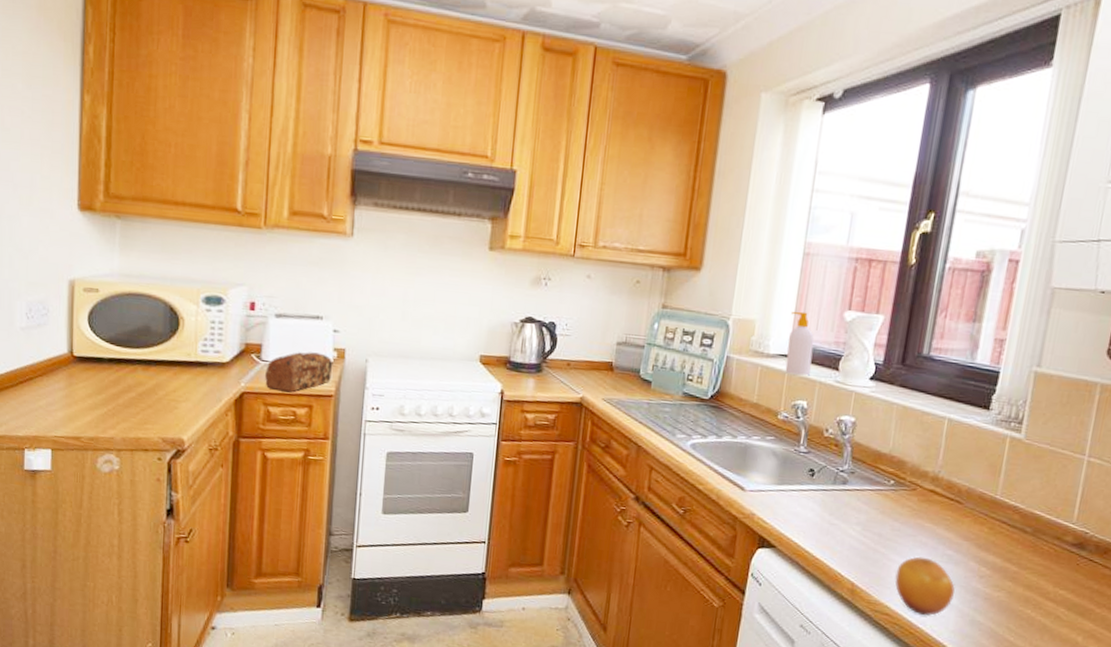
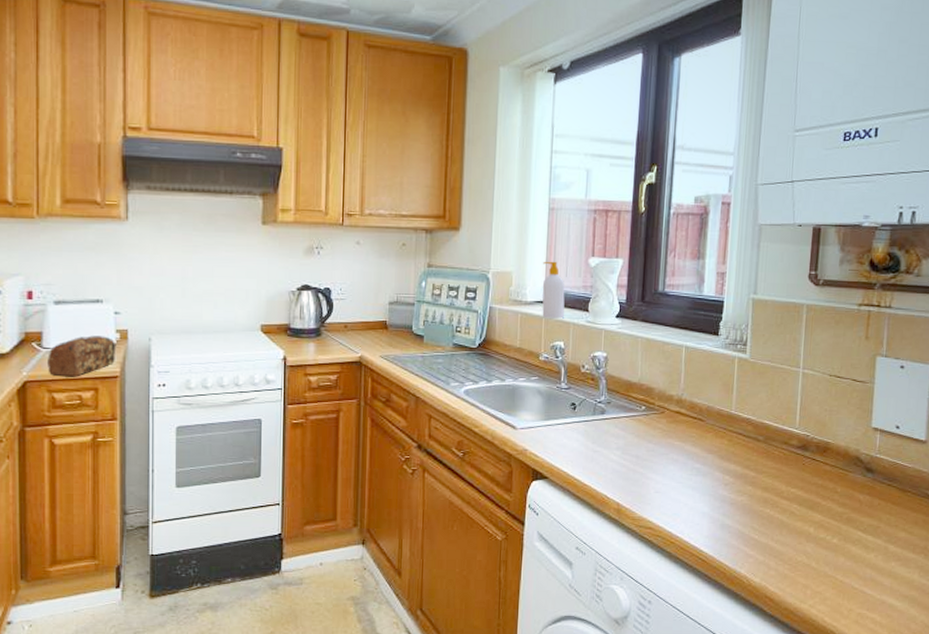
fruit: present [894,556,955,616] -> none [654,472,705,525]

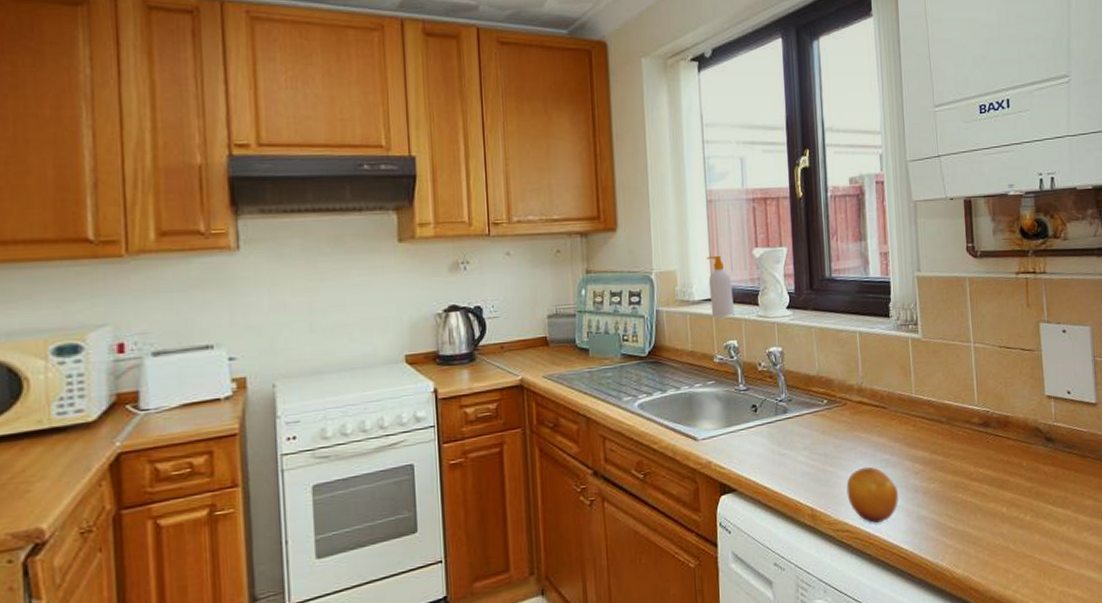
bread loaf: present [46,335,116,377] -> none [145,387,233,443]
fruit: none [654,472,705,525] -> present [846,466,898,523]

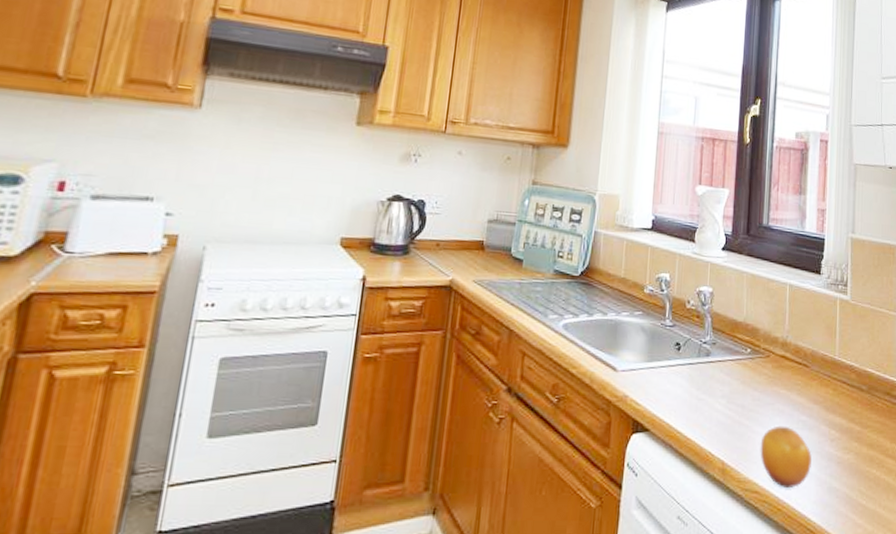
soap bottle: present [707,255,734,317] -> none [648,186,672,248]

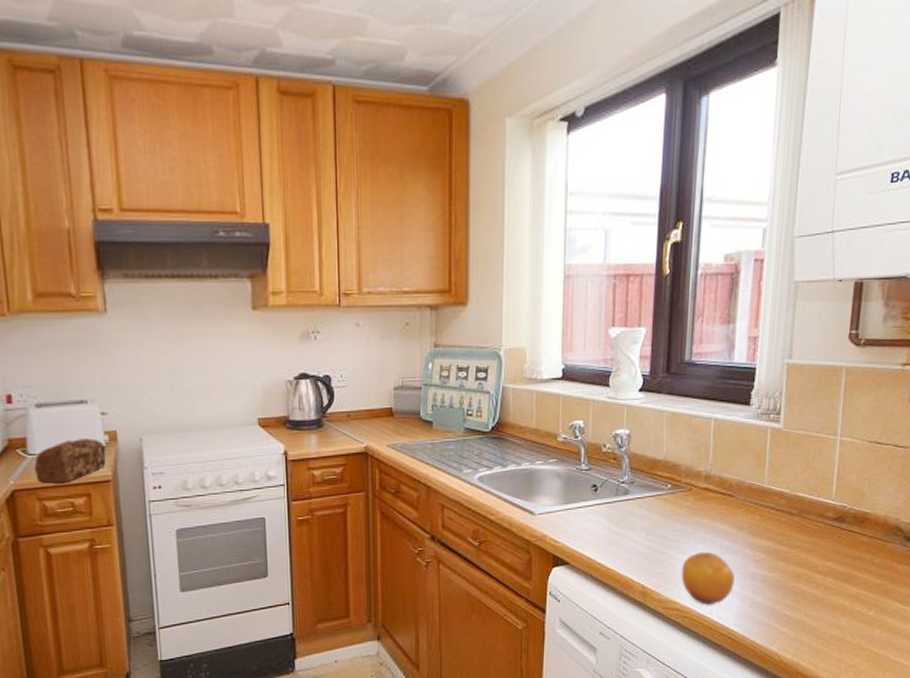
bread loaf: none [65,240,161,291] -> present [33,438,107,484]

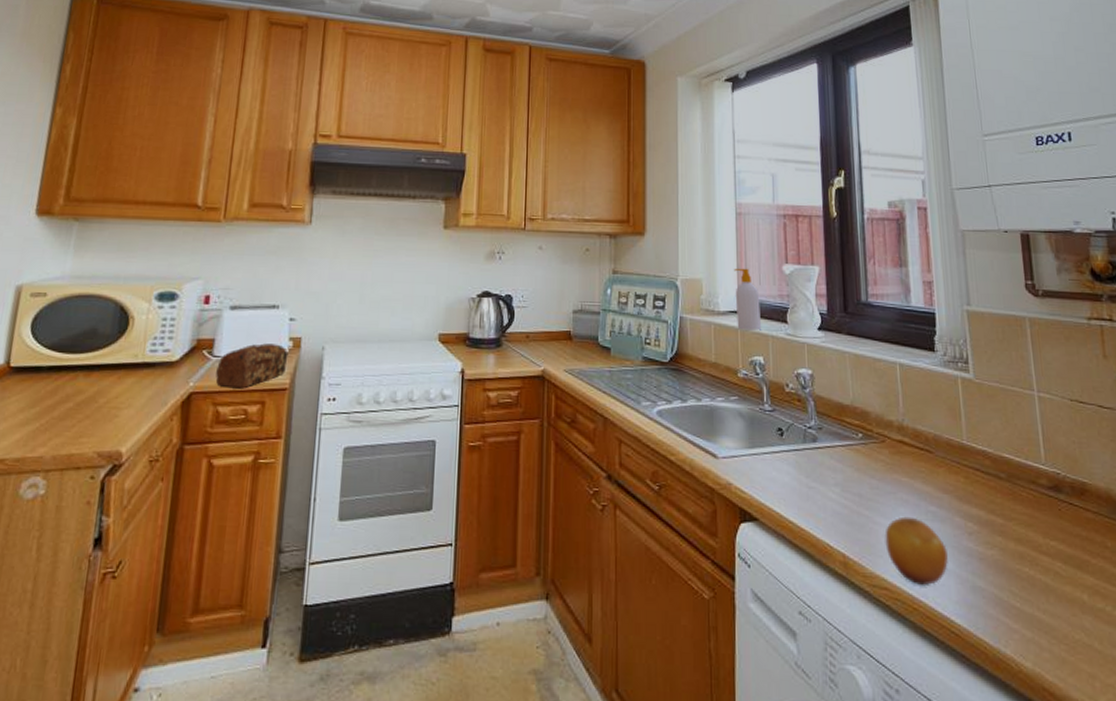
soap bottle: none [558,333,584,396] -> present [734,268,761,331]

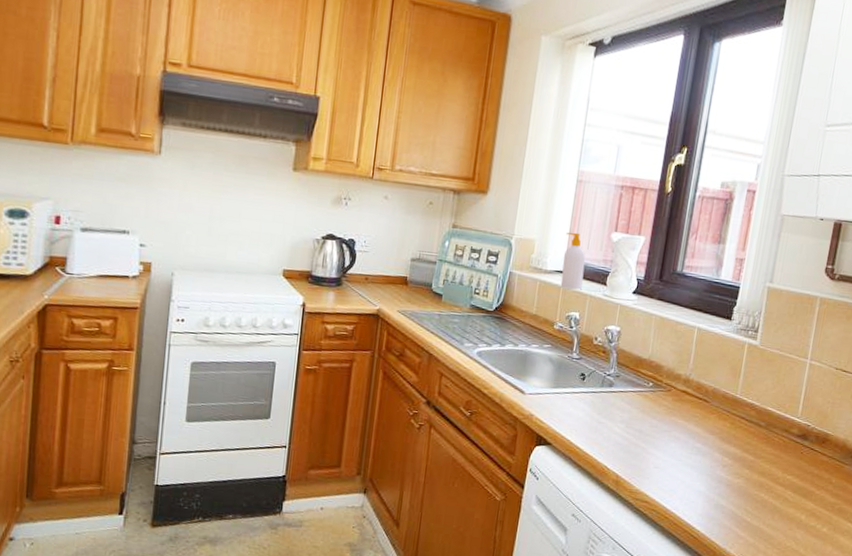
bread loaf: present [215,343,288,389] -> none [68,265,139,305]
fruit: present [885,516,948,585] -> none [652,449,703,502]

